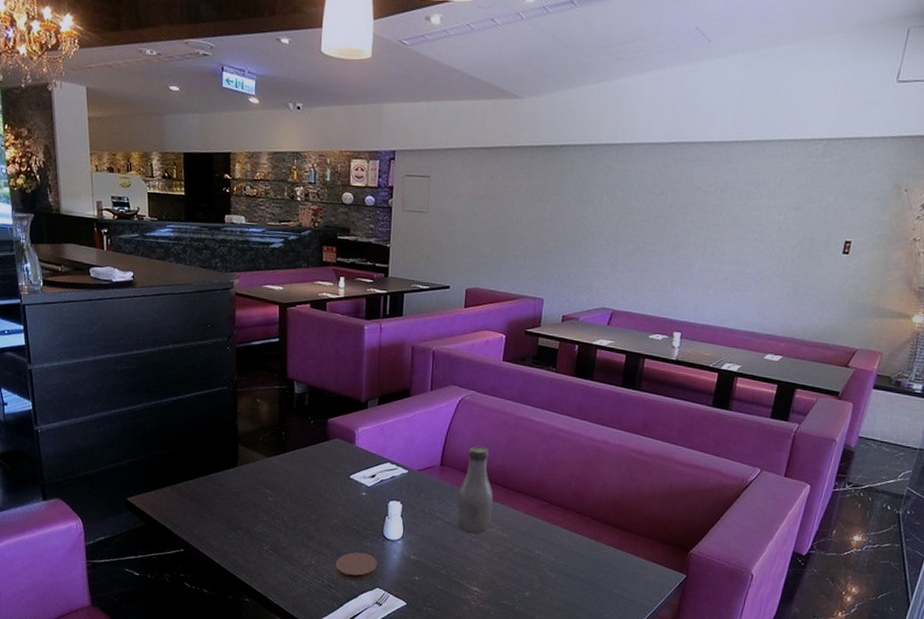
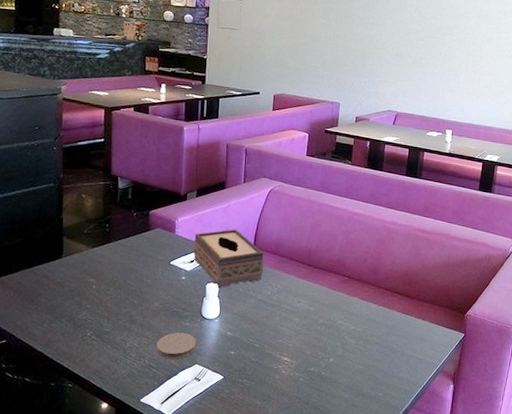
tissue box: none [374,442,453,506] -> present [193,229,264,287]
bottle: present [456,445,493,535] -> none [267,230,300,309]

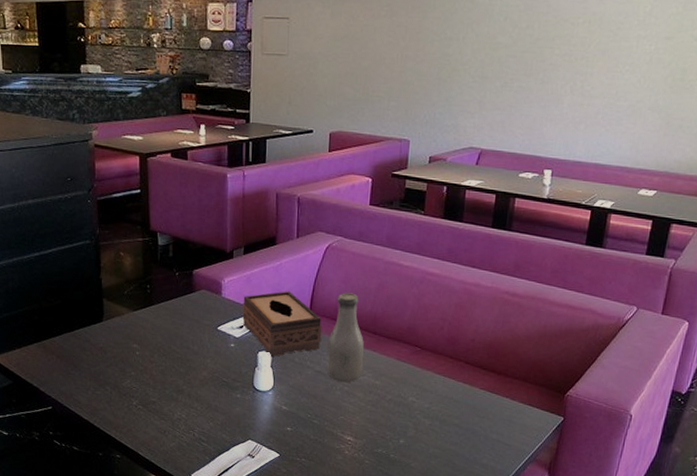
coaster: present [156,332,197,359] -> none [206,404,249,434]
bottle: none [267,230,300,309] -> present [327,292,364,383]

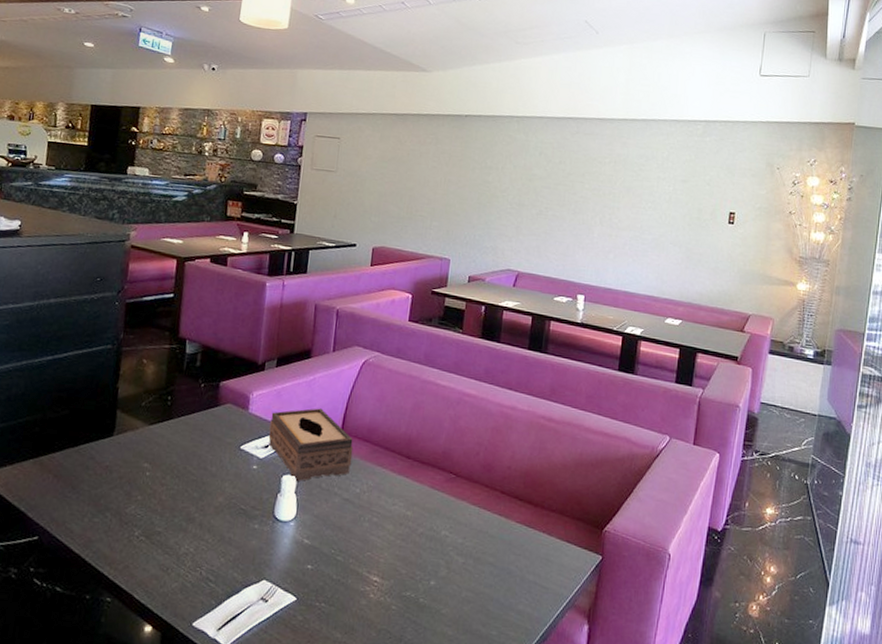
bottle: present [327,292,364,383] -> none [356,411,397,513]

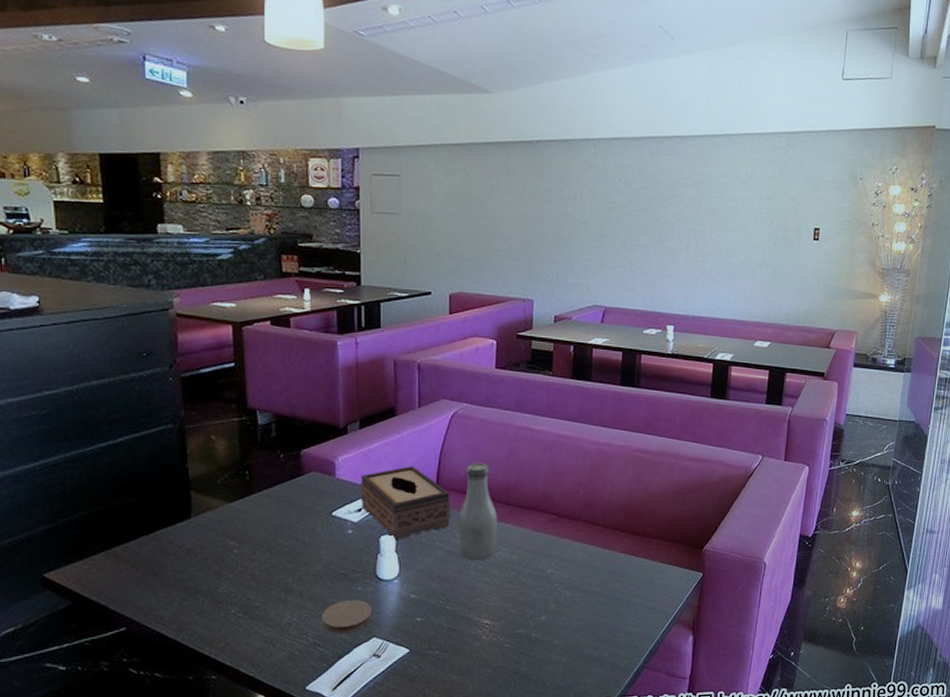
coaster: none [216,536,266,572] -> present [322,599,373,634]
bottle: none [356,411,397,513] -> present [458,462,498,561]

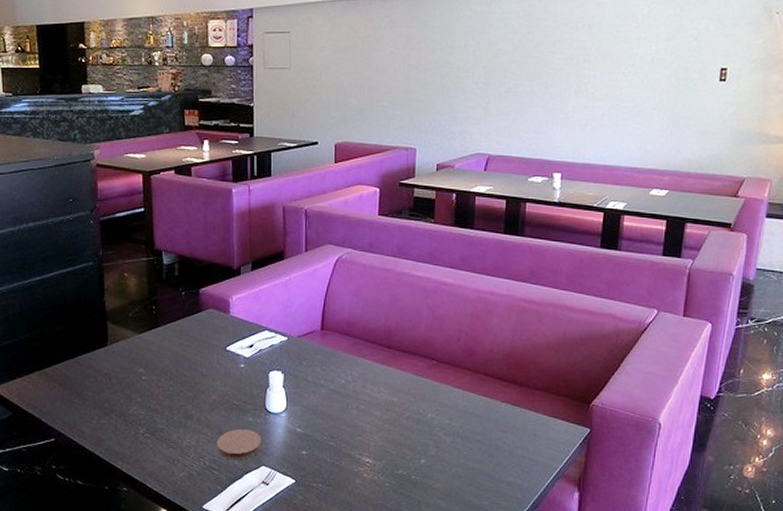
tissue box: present [360,466,451,540] -> none [252,307,335,376]
bottle: present [458,462,498,561] -> none [341,306,380,401]

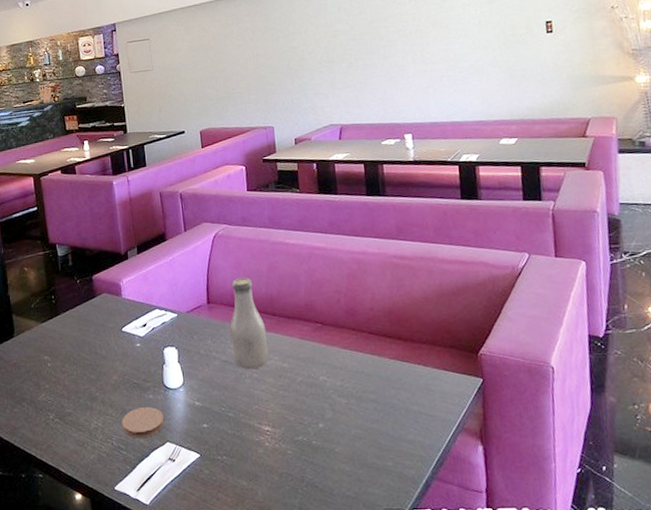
bottle: none [341,306,380,401] -> present [229,277,269,370]

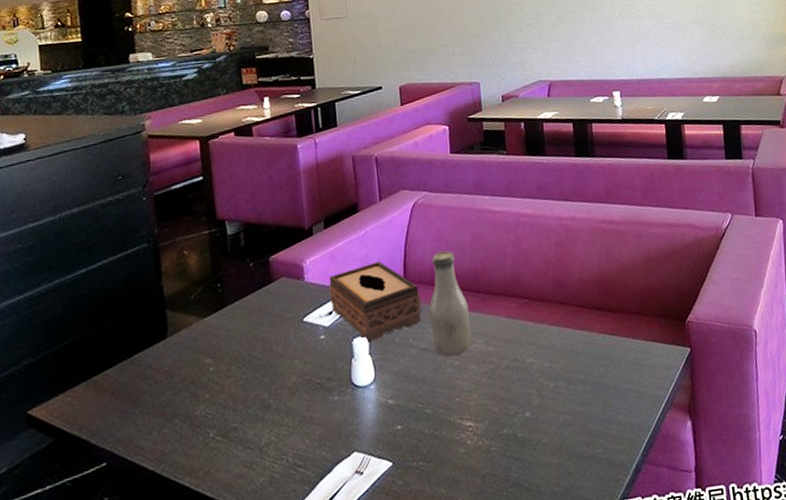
coaster: present [122,406,165,439] -> none [300,410,352,451]
tissue box: none [142,284,223,351] -> present [329,261,422,342]

